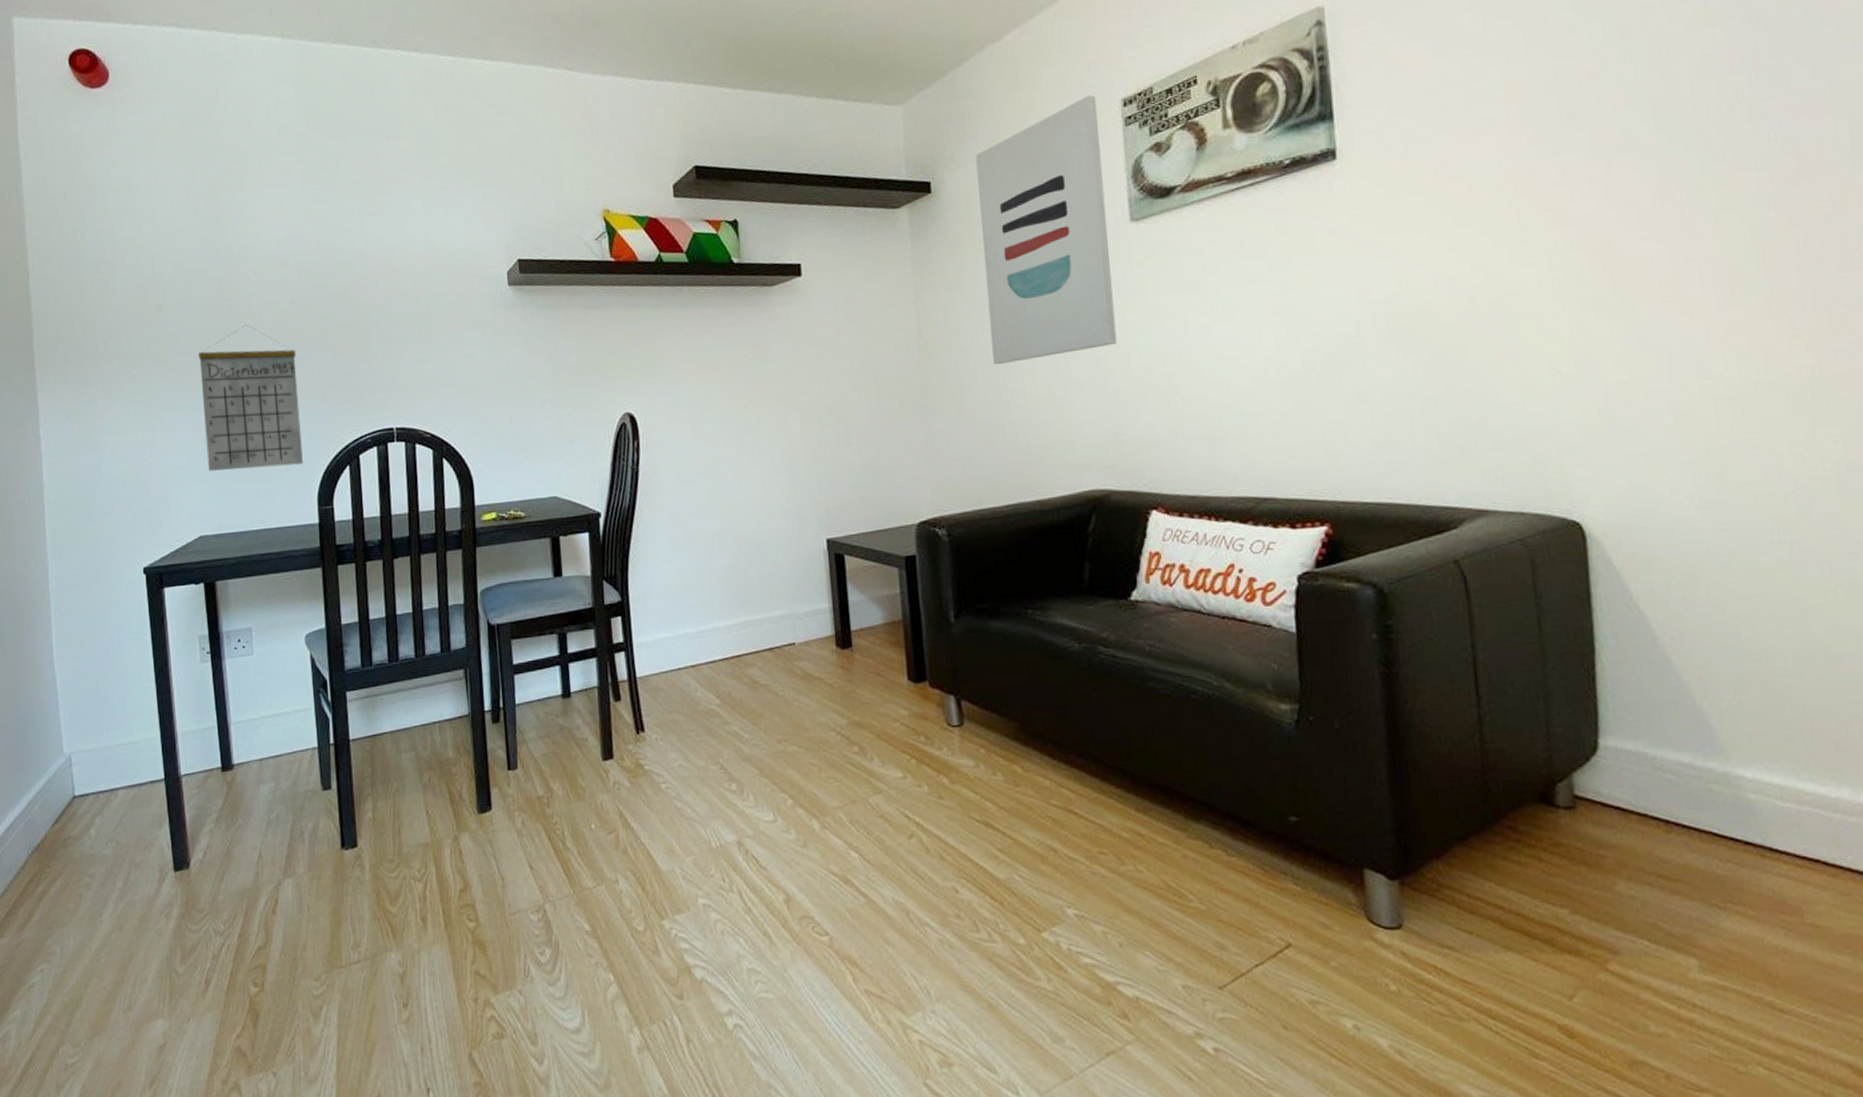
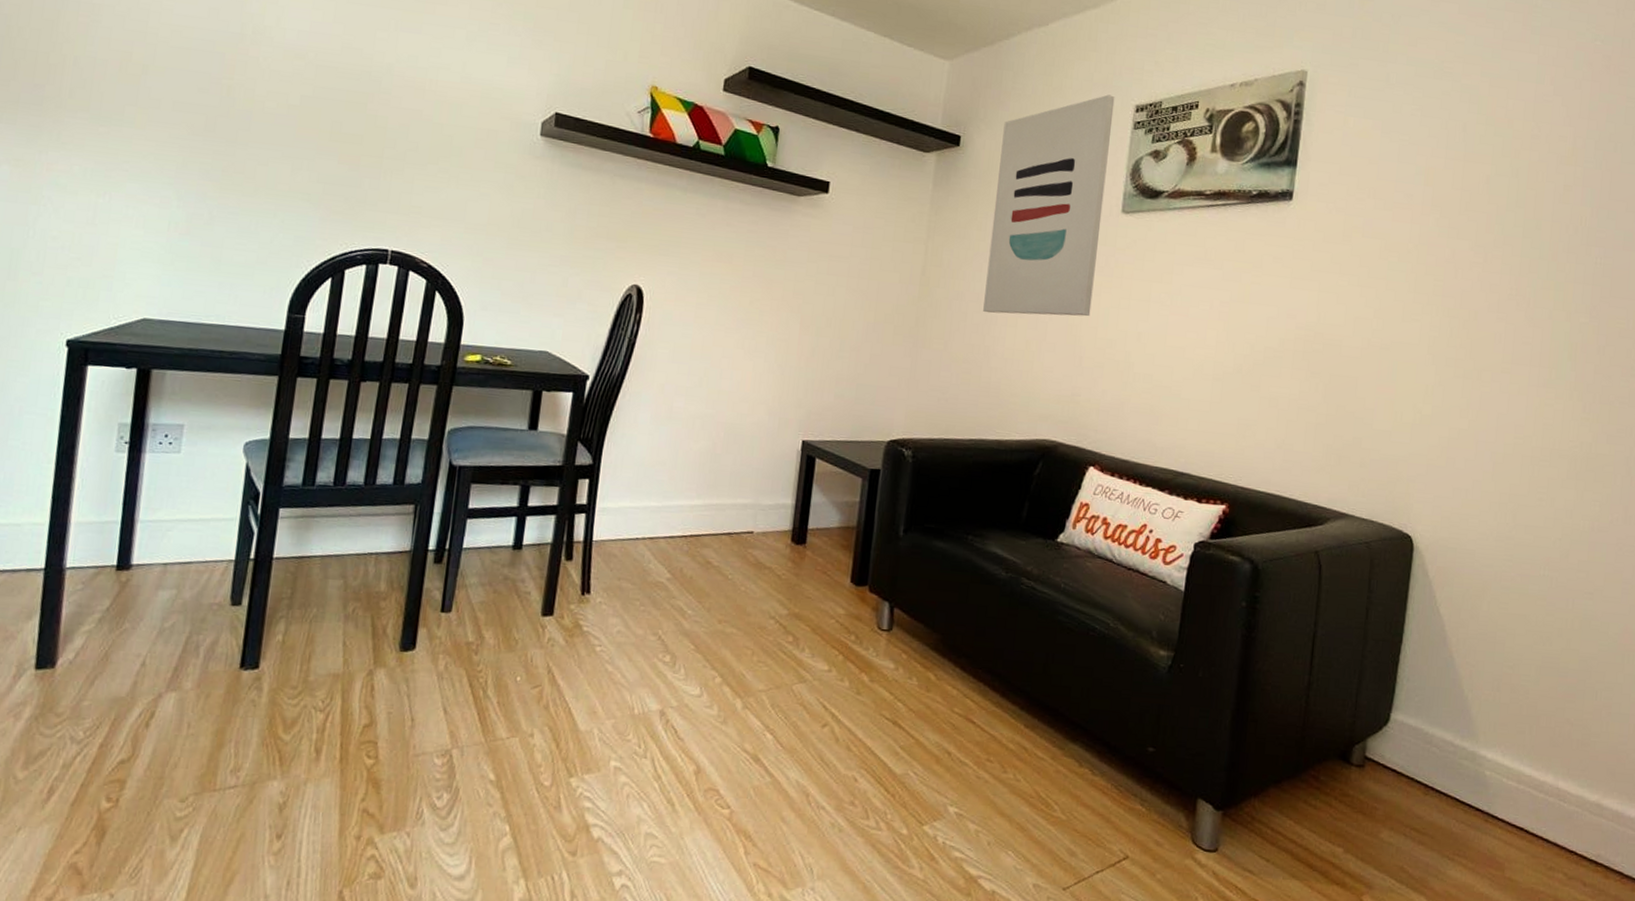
calendar: present [198,324,303,471] -> none [167,109,296,266]

